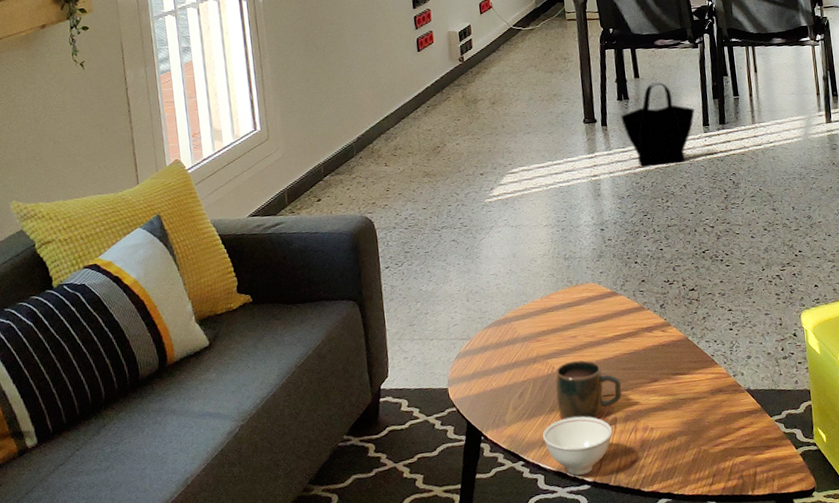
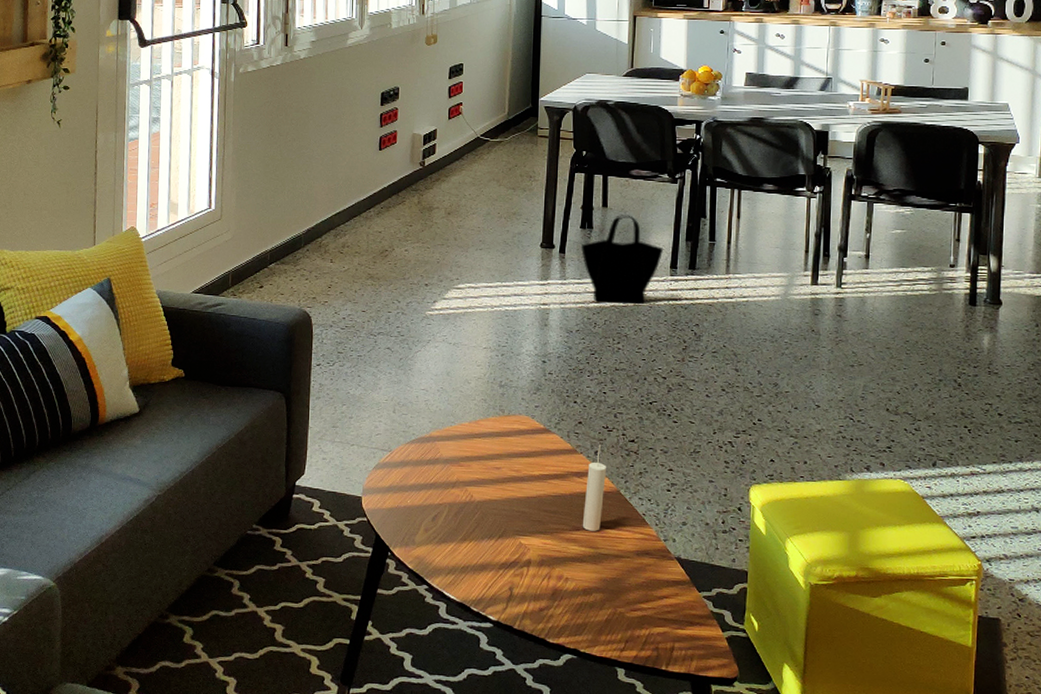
bowl: present [542,416,613,476] -> none [450,550,525,612]
mug: present [555,360,622,420] -> none [470,492,541,558]
candle: none [656,298,676,380] -> present [582,445,606,531]

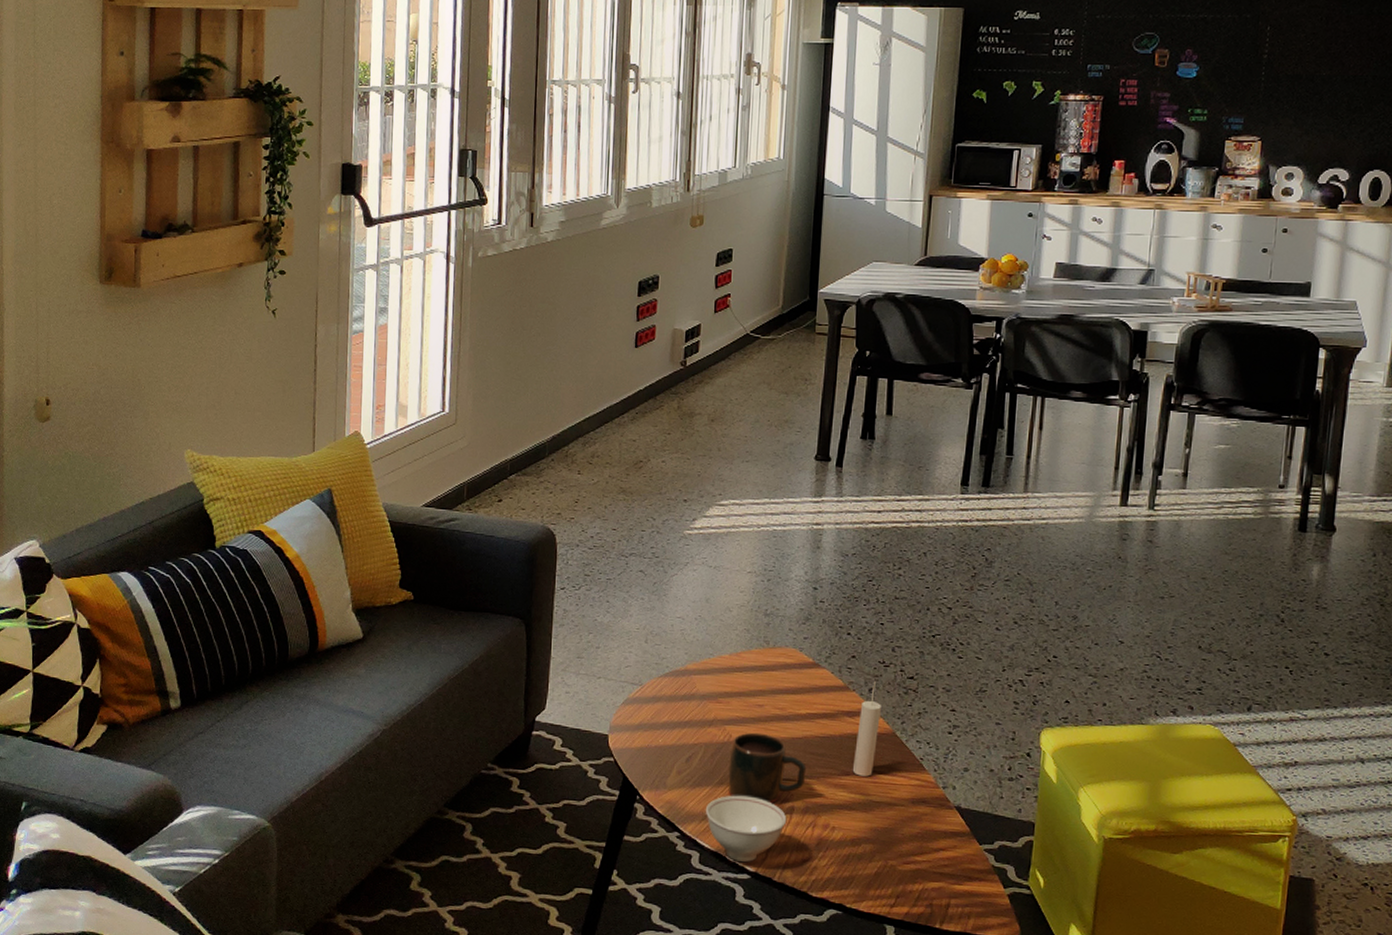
bowl: none [450,550,525,612] -> present [705,795,787,863]
mug: none [470,492,541,558] -> present [728,732,807,804]
tote bag: present [581,215,664,304] -> none [861,424,955,525]

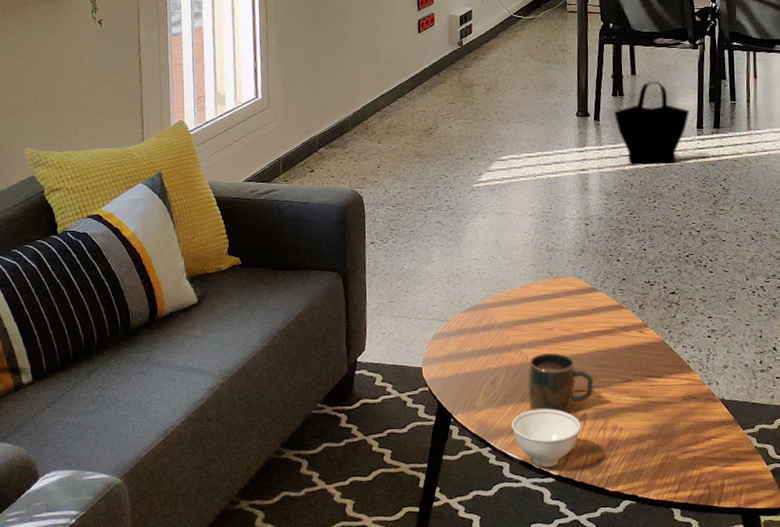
candle: present [852,681,881,777] -> none [632,299,651,381]
tote bag: none [861,424,955,525] -> present [614,81,690,164]

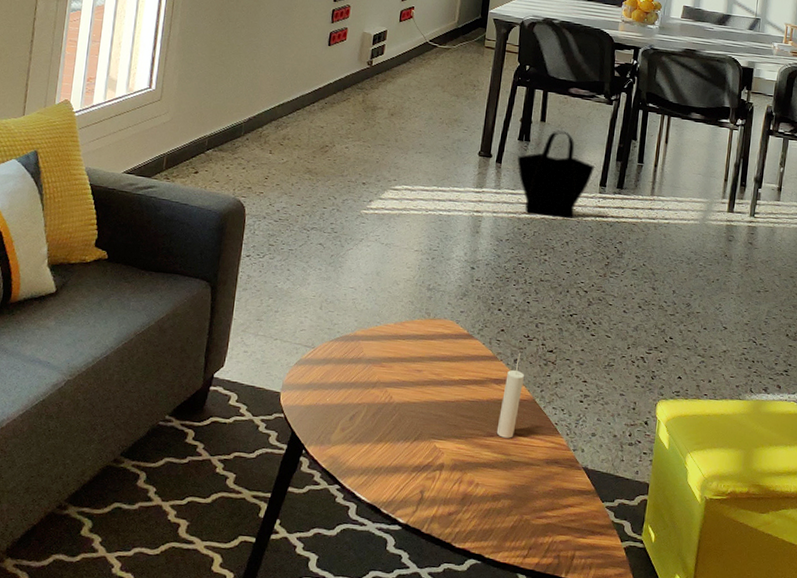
bowl: present [511,408,582,468] -> none [364,452,437,515]
mug: present [528,352,594,414] -> none [386,394,457,461]
candle: none [632,299,651,381] -> present [496,353,524,438]

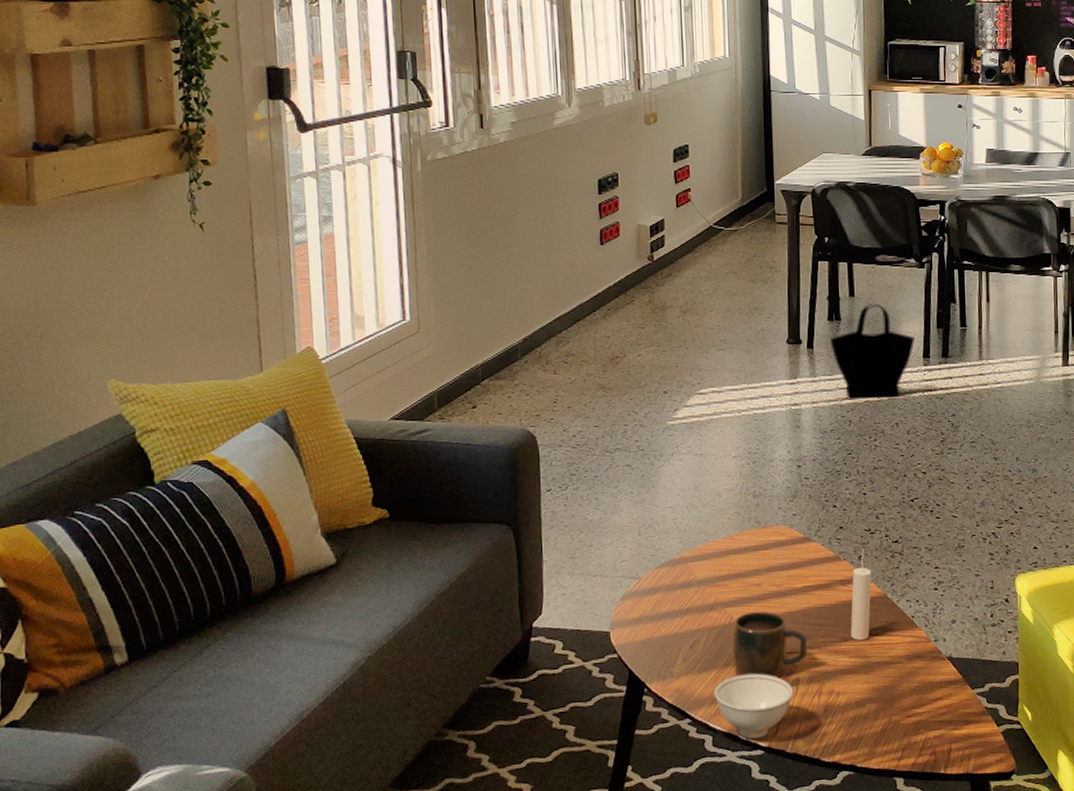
bowl: none [364,452,437,515] -> present [713,673,794,739]
mug: none [386,394,457,461] -> present [732,611,808,678]

